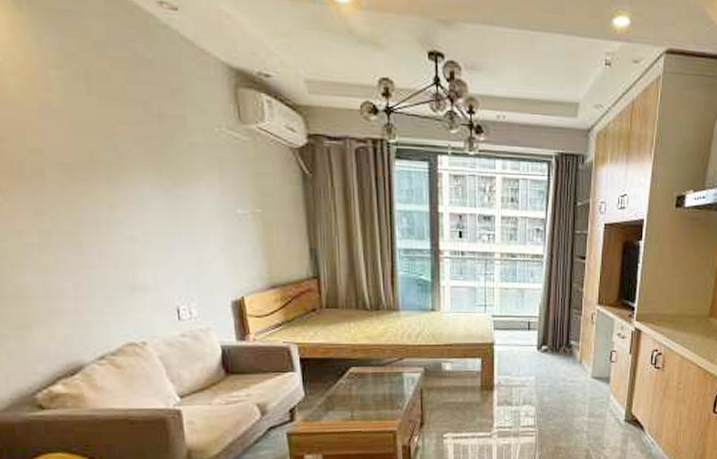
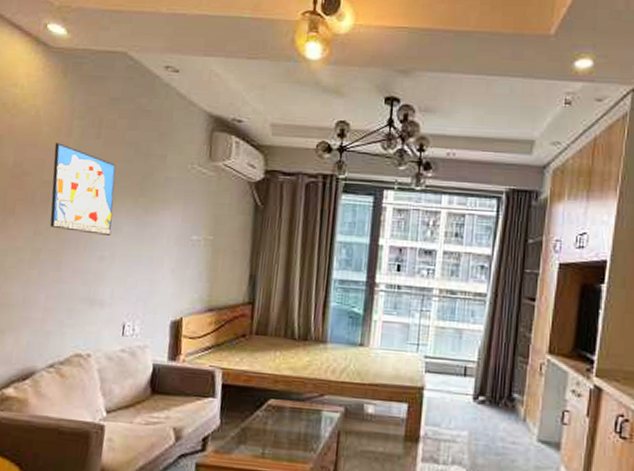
wall art: none [31,99,137,212] -> present [50,143,116,235]

